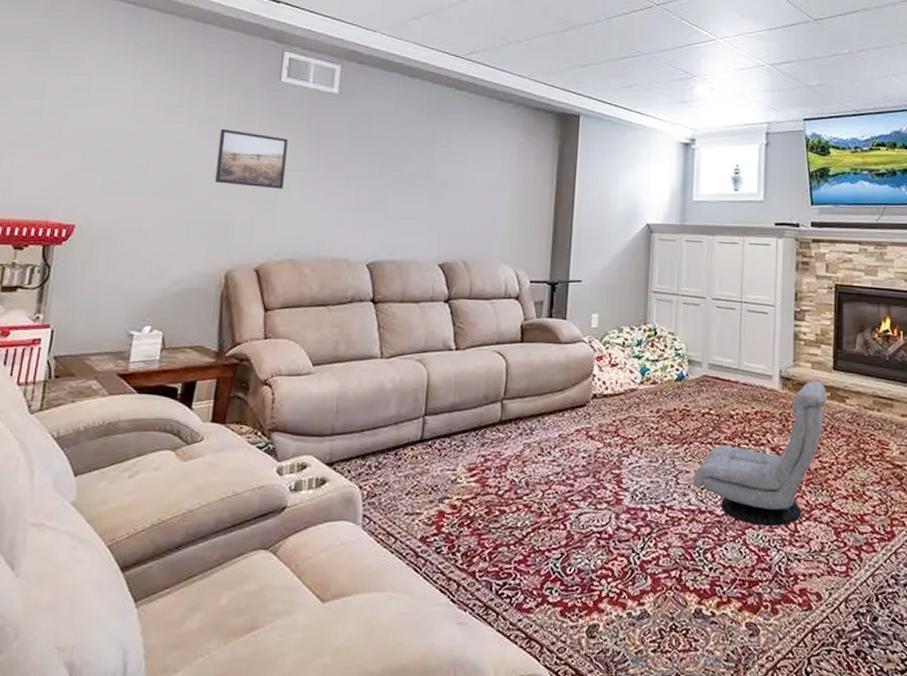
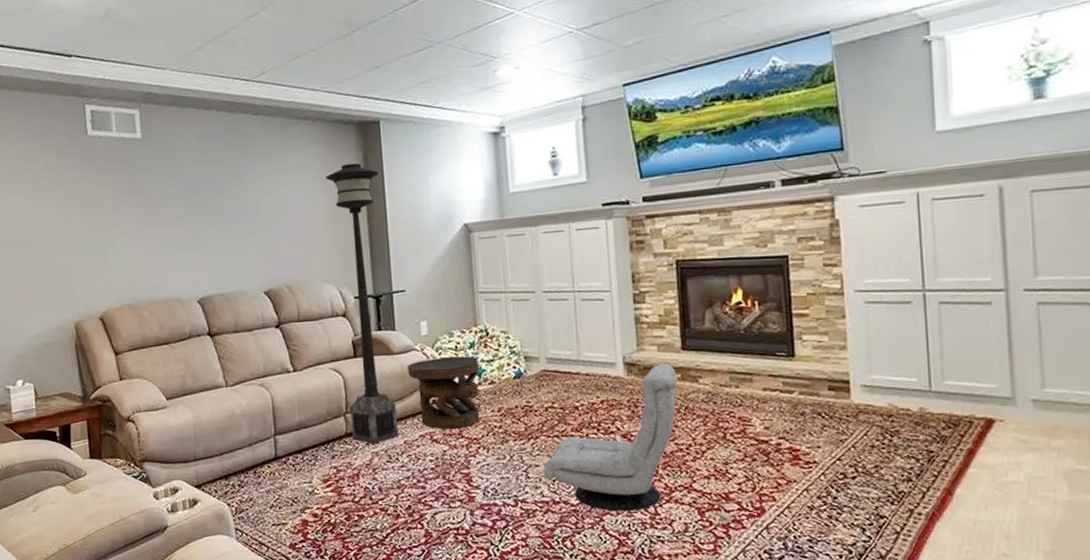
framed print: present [215,128,288,190] -> none [43,189,110,243]
floor lamp: none [505,150,572,434] -> present [326,163,399,444]
side table: none [572,351,644,426] -> present [407,356,481,429]

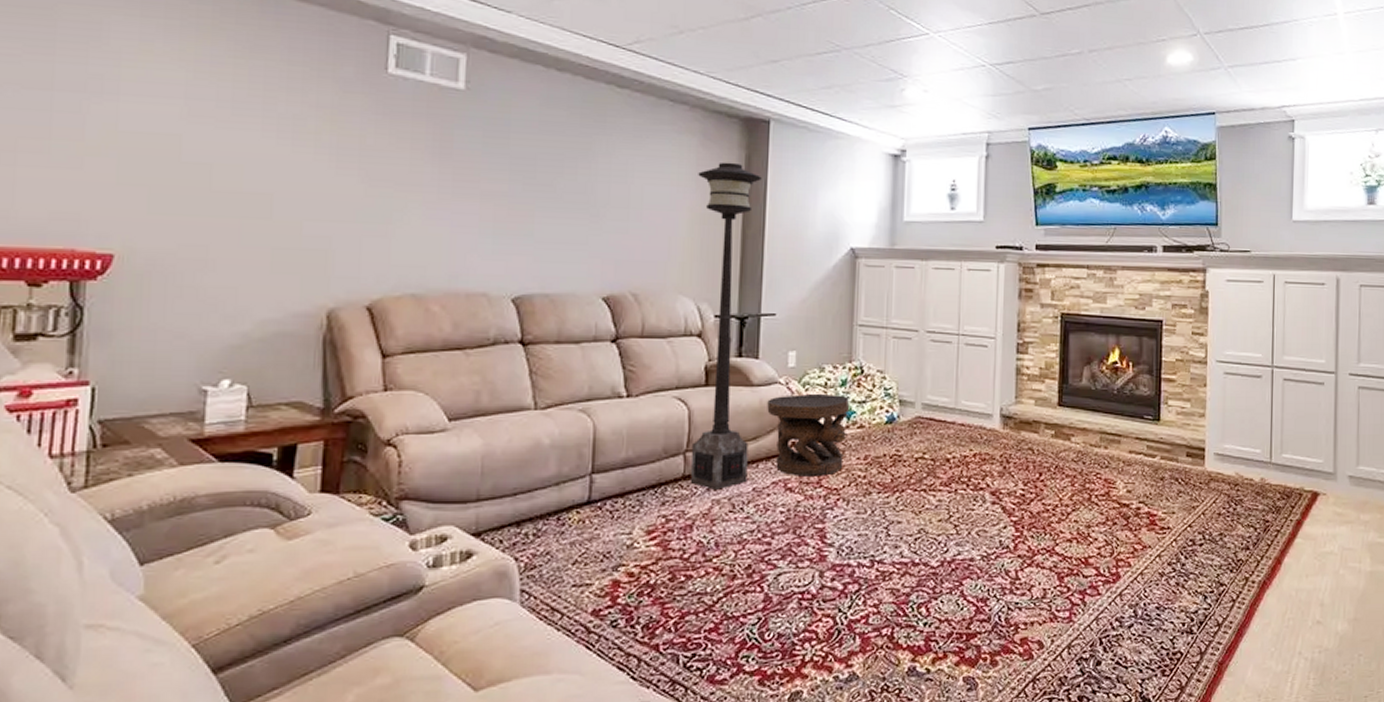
chair: present [543,364,677,511] -> none [905,419,1051,575]

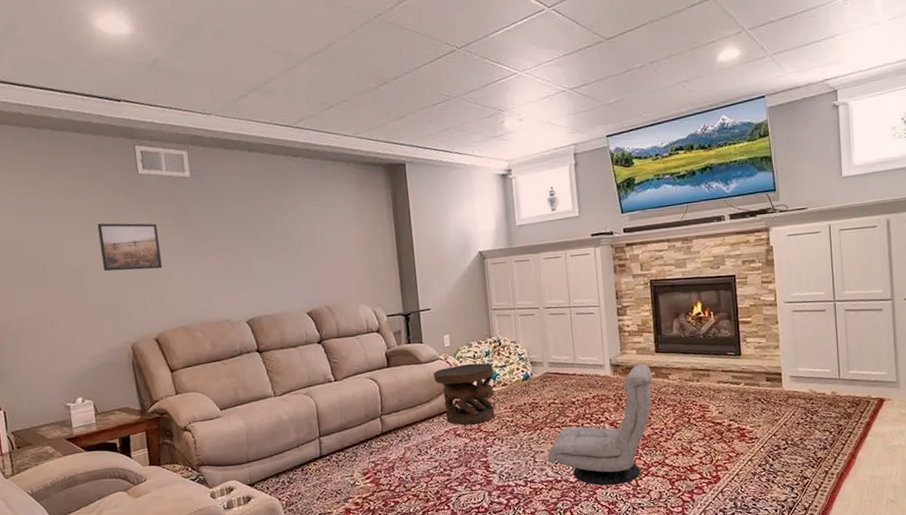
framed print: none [306,131,401,209] -> present [97,223,163,272]
floor lamp: present [690,162,762,490] -> none [359,199,427,441]
chair: none [905,419,1051,575] -> present [547,364,652,486]

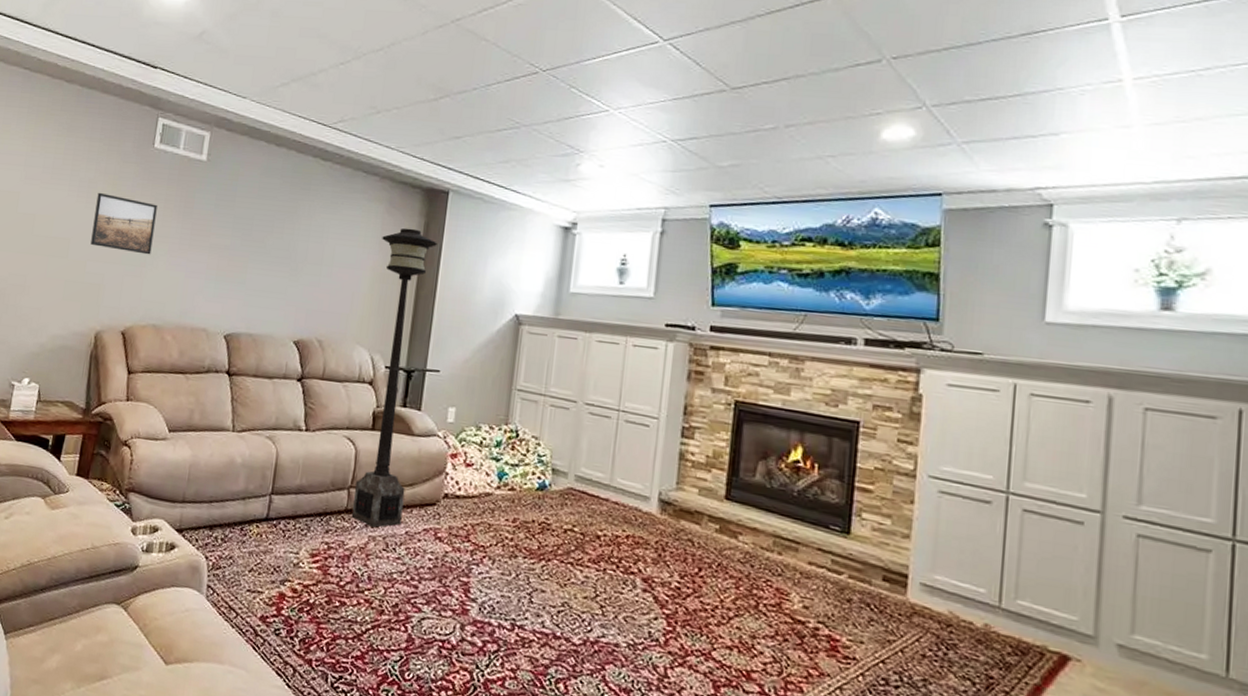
floor lamp: none [359,199,427,441] -> present [351,228,437,528]
side table: present [433,363,495,425] -> none [424,448,503,532]
chair: present [547,364,652,486] -> none [548,509,715,668]

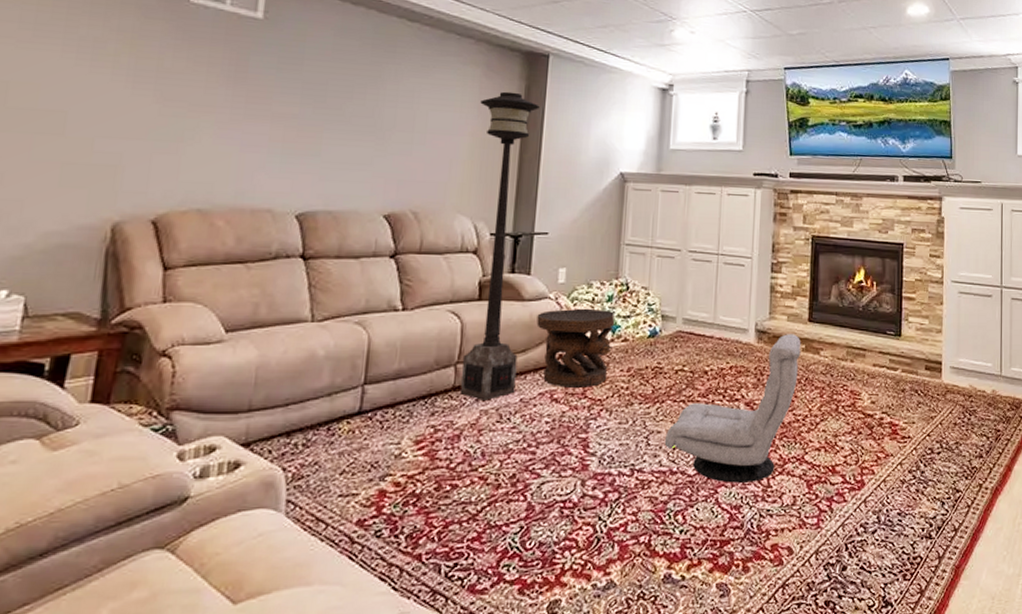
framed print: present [90,192,158,255] -> none [100,53,198,128]
side table: none [424,448,503,532] -> present [536,308,615,388]
chair: none [548,509,715,668] -> present [664,334,801,483]

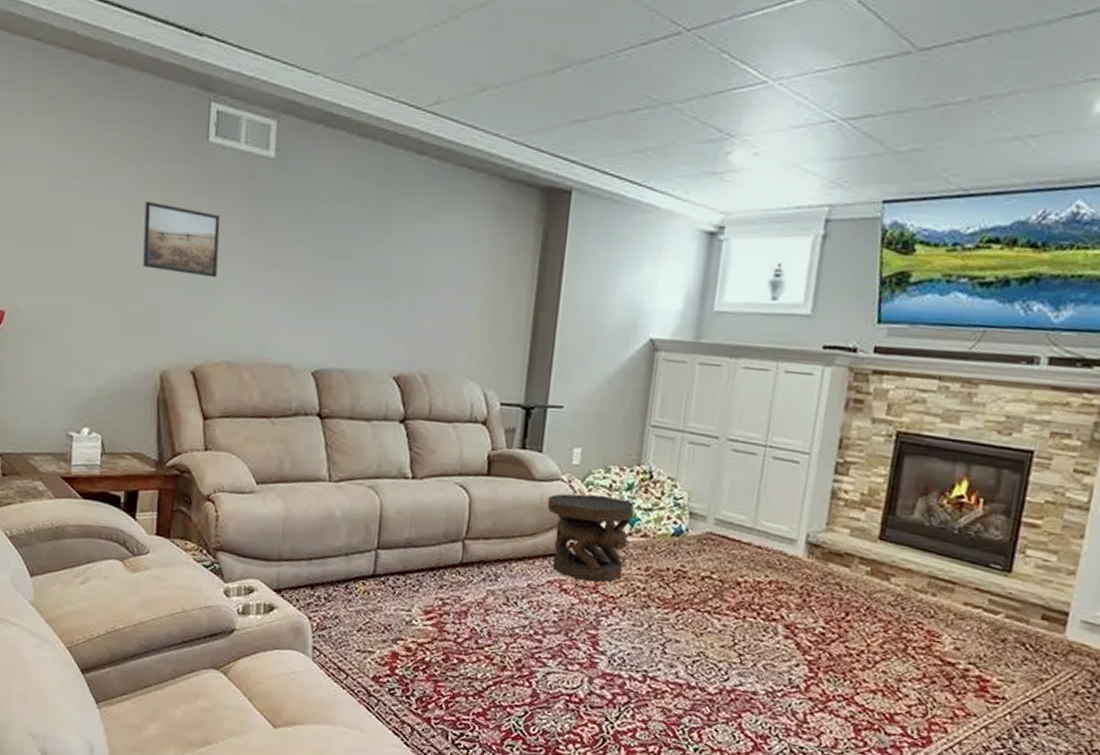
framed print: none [100,53,198,128] -> present [143,200,220,278]
floor lamp: present [459,91,540,400] -> none [467,237,559,581]
chair: present [664,334,801,483] -> none [683,551,866,714]

